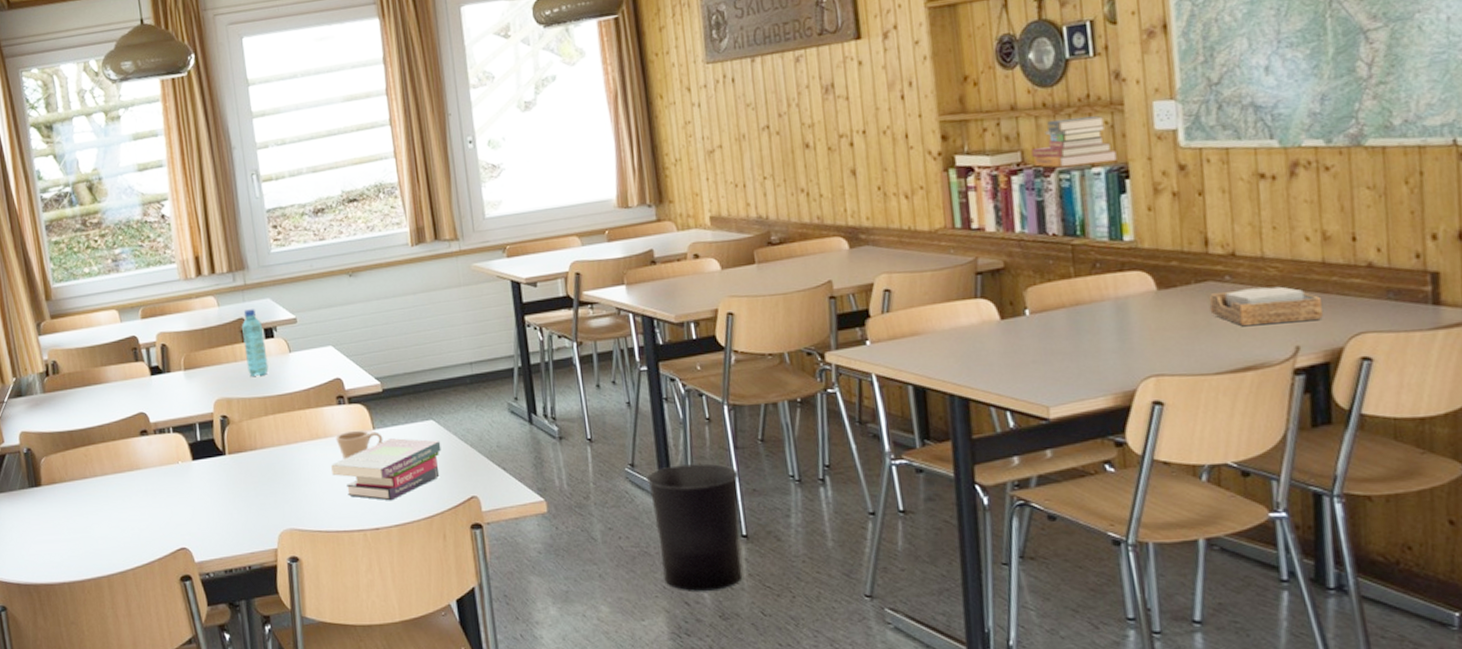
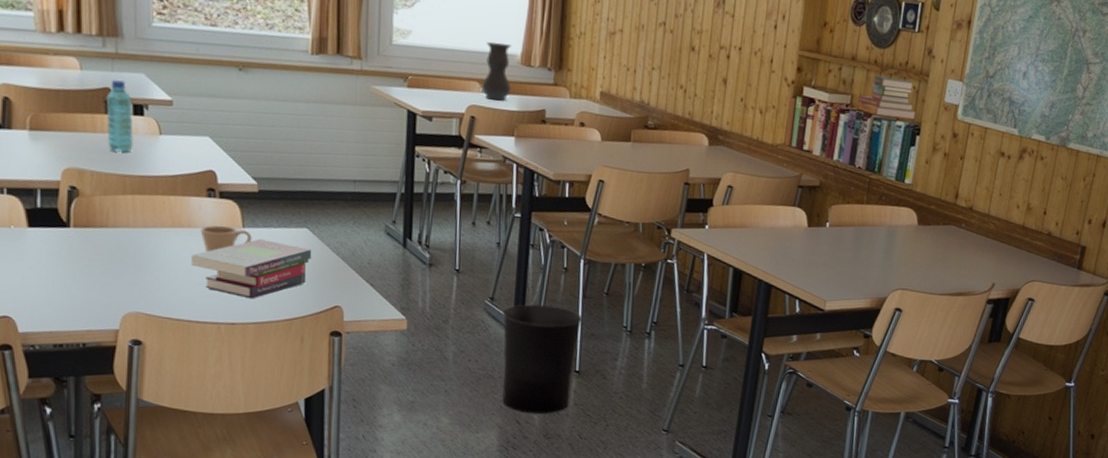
vase: none [578,190,613,253] -> present [482,42,511,102]
napkin holder: present [1208,286,1324,327] -> none [947,235,1016,267]

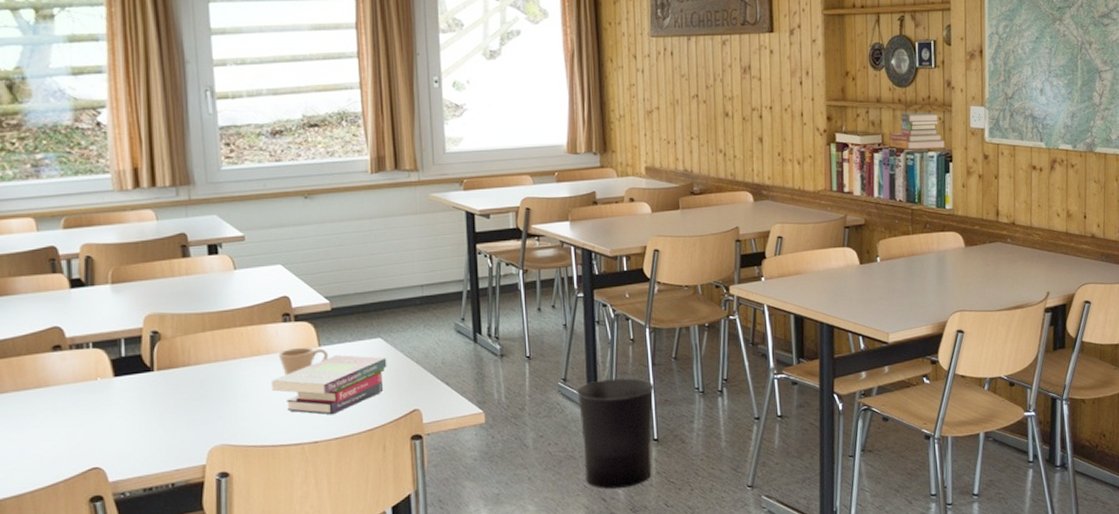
water bottle: present [106,80,133,153] -> none [181,224,210,292]
vase: present [482,42,511,102] -> none [533,137,561,191]

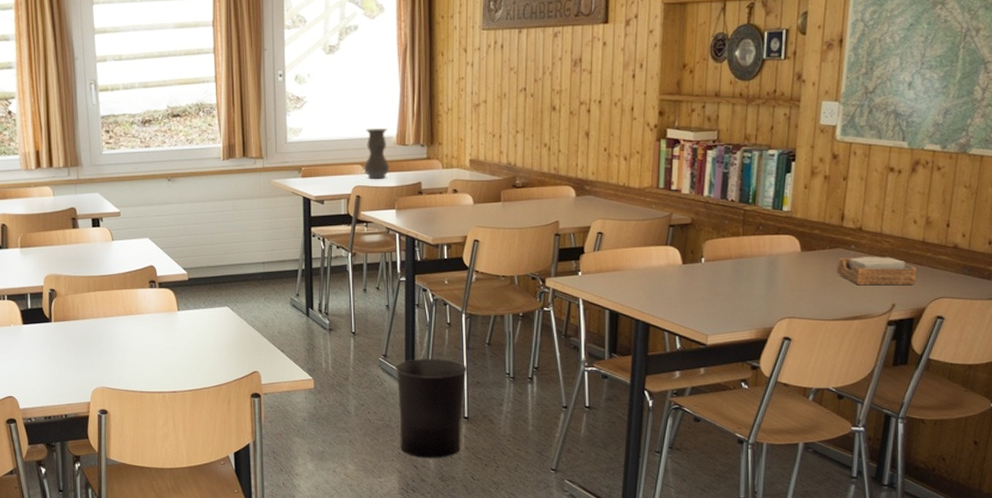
books: present [272,355,387,415] -> none [140,319,233,370]
mug: present [278,348,329,376] -> none [146,311,186,334]
vase: none [533,137,561,191] -> present [364,129,390,180]
books: present [889,112,945,150] -> none [726,107,789,147]
napkin holder: none [996,248,1065,277] -> present [836,257,917,286]

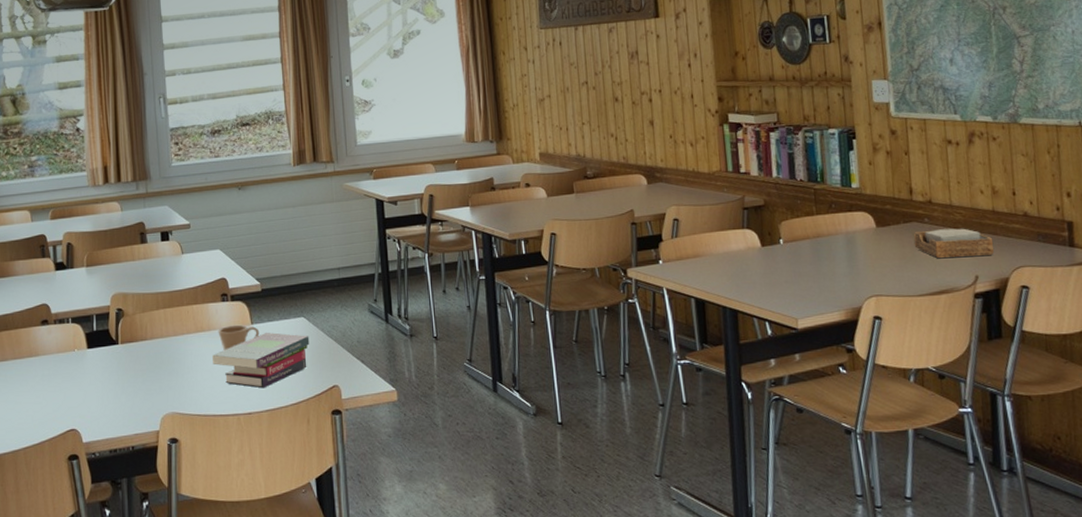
books: none [140,319,233,370] -> present [213,332,310,388]
mug: none [146,311,186,334] -> present [218,325,260,351]
vase: present [364,129,390,180] -> none [434,127,461,178]
waste bin: present [395,359,468,458] -> none [481,360,558,471]

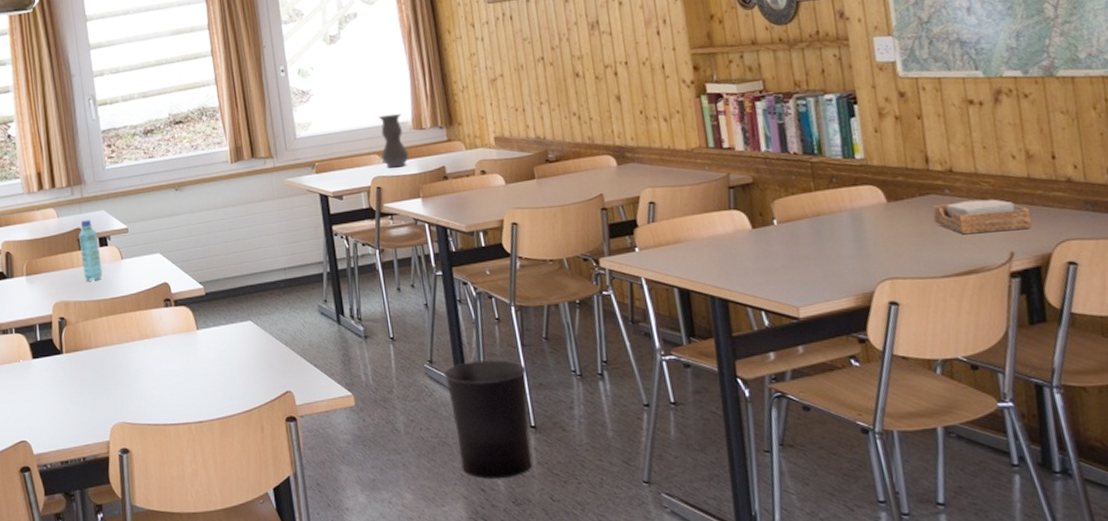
water bottle: none [140,214,162,274] -> present [78,220,103,281]
books: present [213,332,310,388] -> none [159,337,259,396]
mug: present [218,325,260,351] -> none [163,331,206,358]
vase: none [434,127,461,178] -> present [378,114,409,169]
waste bin: none [481,360,558,471] -> present [443,360,533,479]

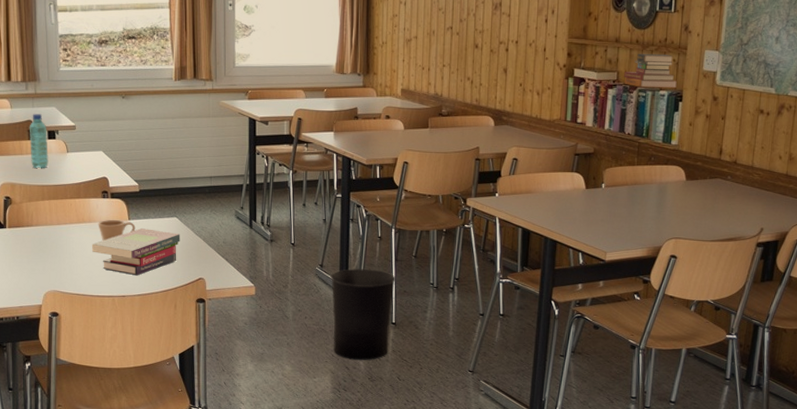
books: none [159,337,259,396] -> present [92,228,181,276]
mug: none [163,331,206,358] -> present [98,220,136,242]
vase: present [378,114,409,169] -> none [306,58,329,105]
books: none [771,49,846,95] -> present [624,53,677,89]
napkin holder: present [932,199,1032,235] -> none [715,186,782,213]

